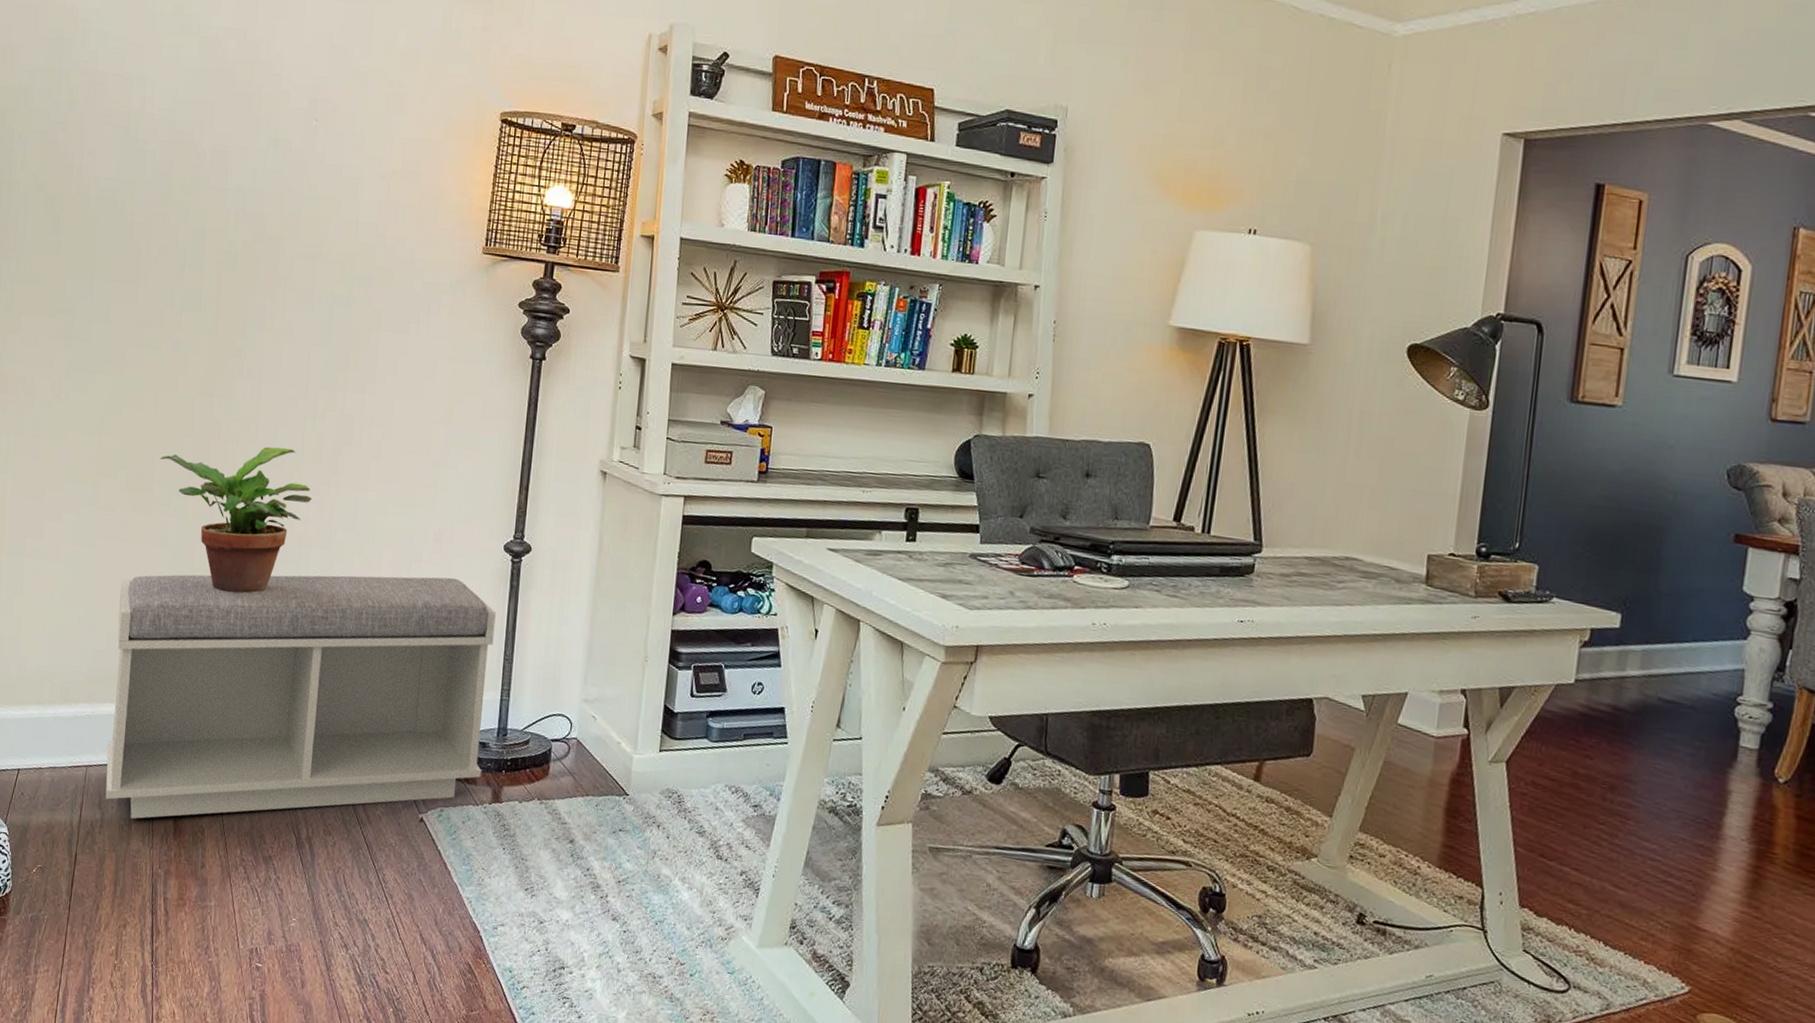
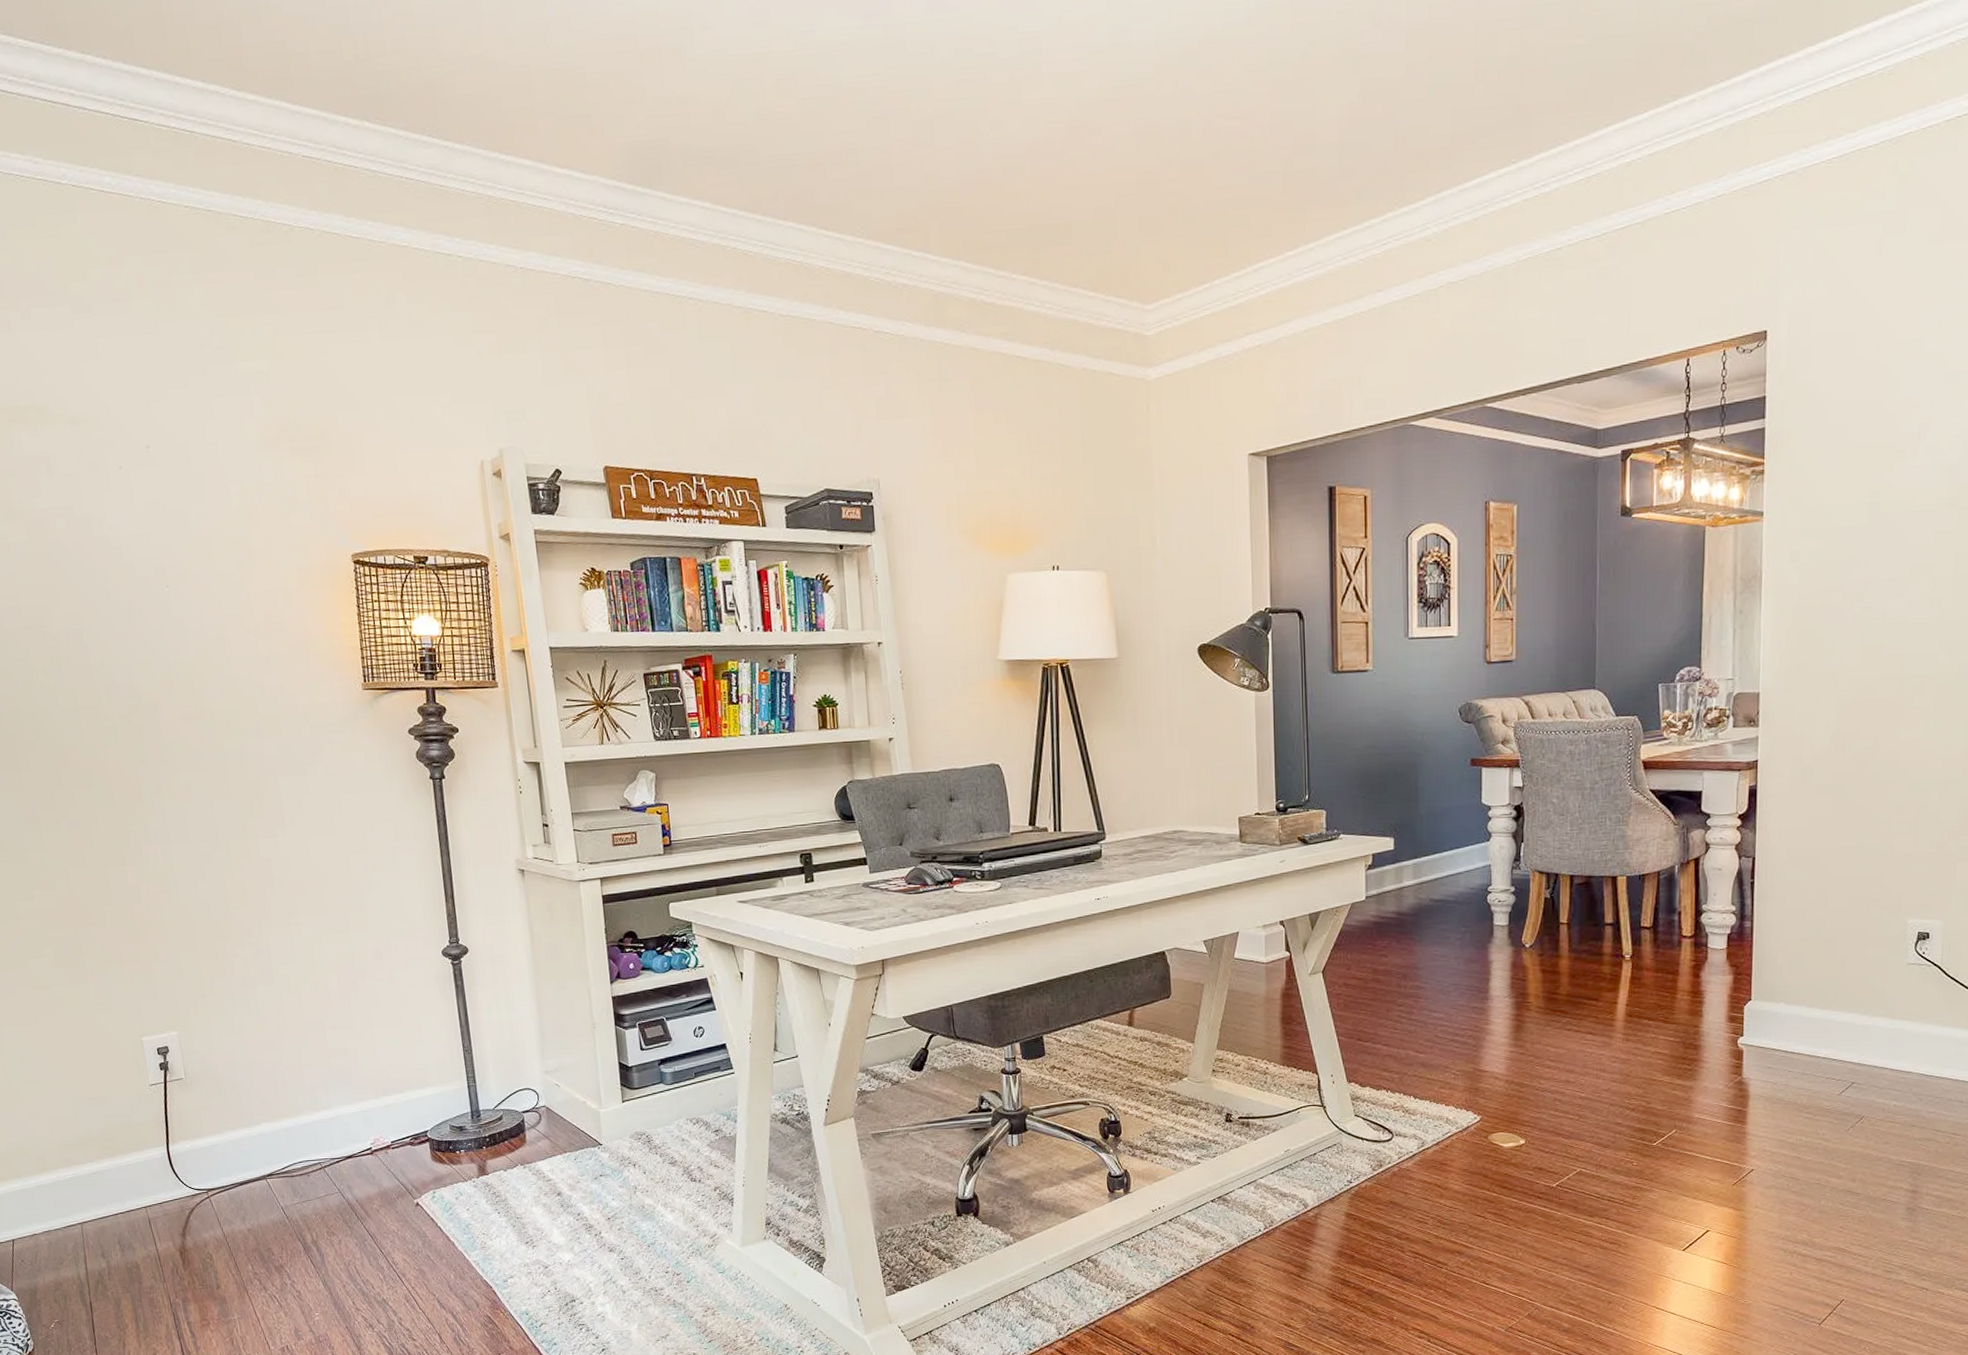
bench: present [105,574,496,819] -> none [73,988,464,1261]
potted plant: present [159,446,312,593] -> none [84,900,247,1041]

